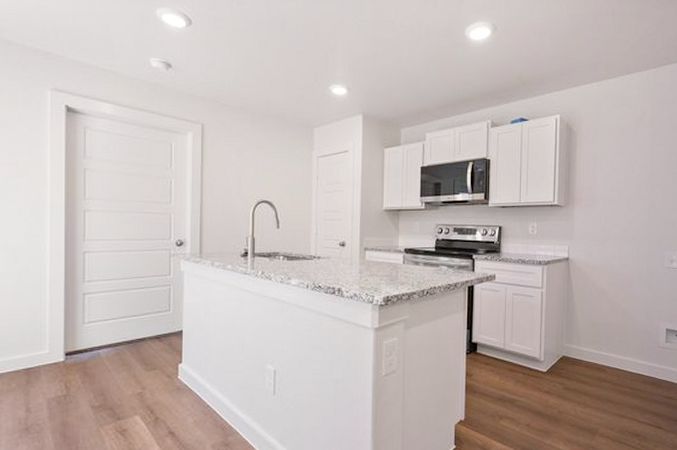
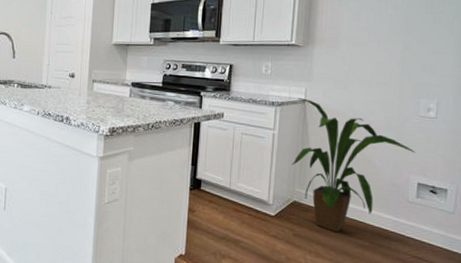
house plant: none [559,256,663,382] -> present [291,98,415,233]

